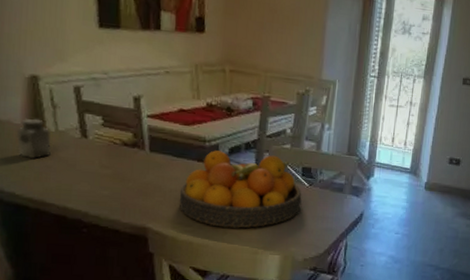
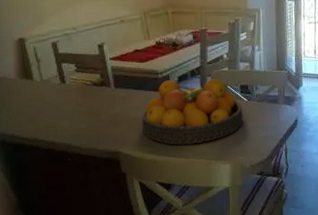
salt shaker: present [16,118,52,159] -> none [11,72,39,105]

